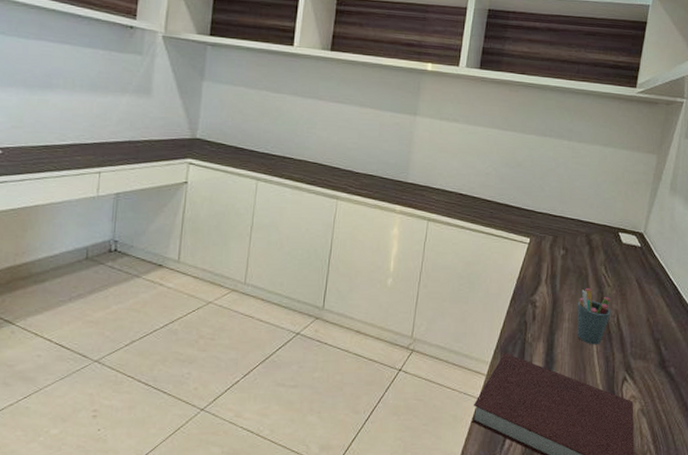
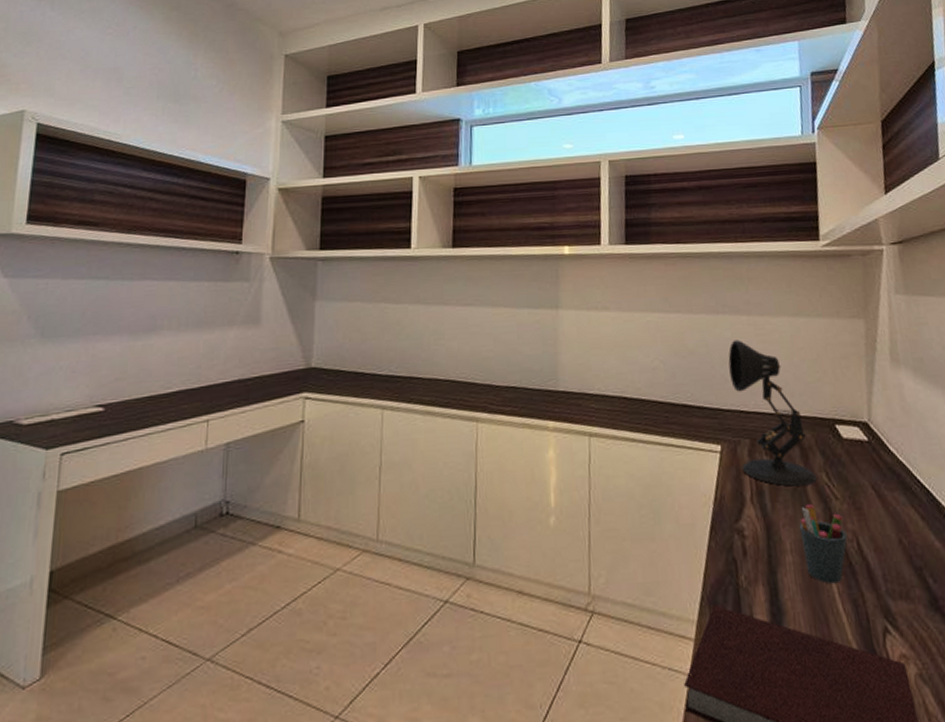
desk lamp: none [543,159,598,274] -> present [728,340,817,486]

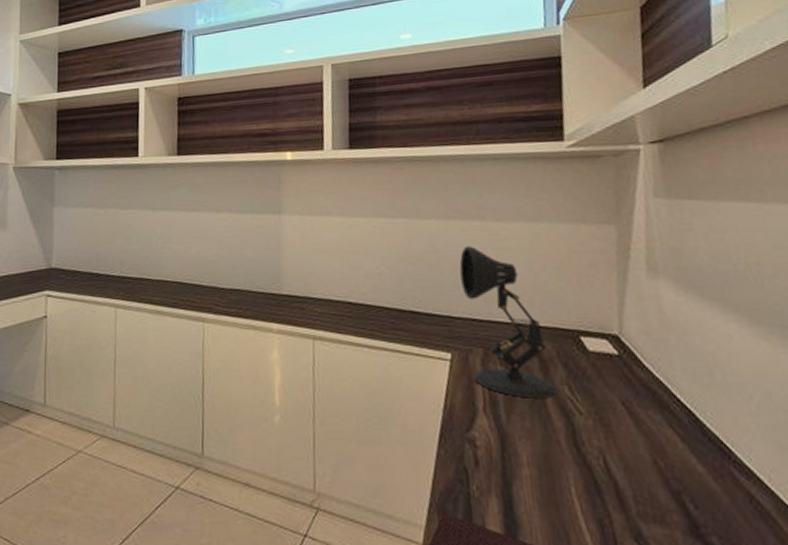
pen holder: present [799,505,848,584] -> none [537,418,593,501]

